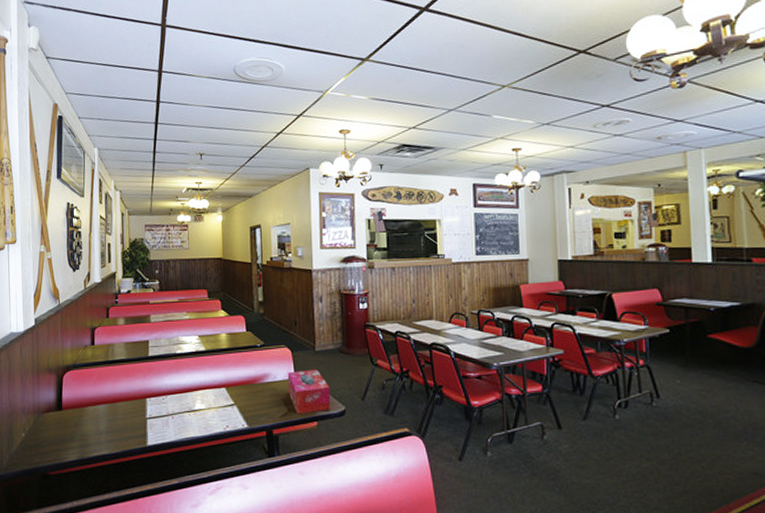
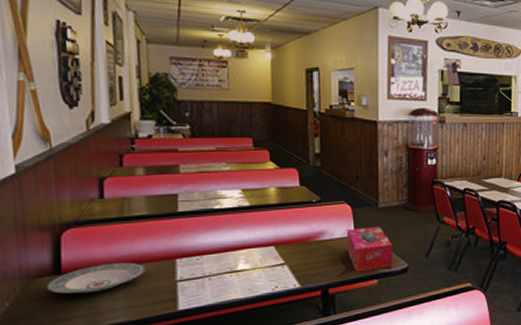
plate: none [51,401,124,427] -> present [46,263,146,294]

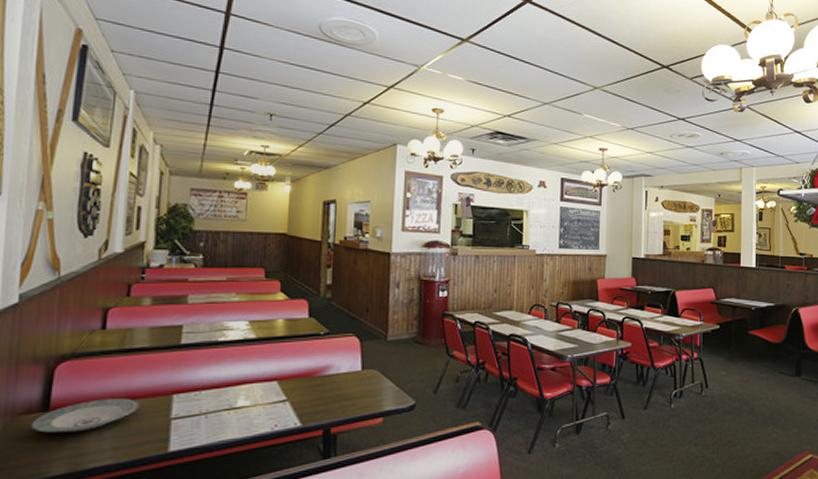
tissue box: present [346,227,393,272] -> none [352,361,401,409]

